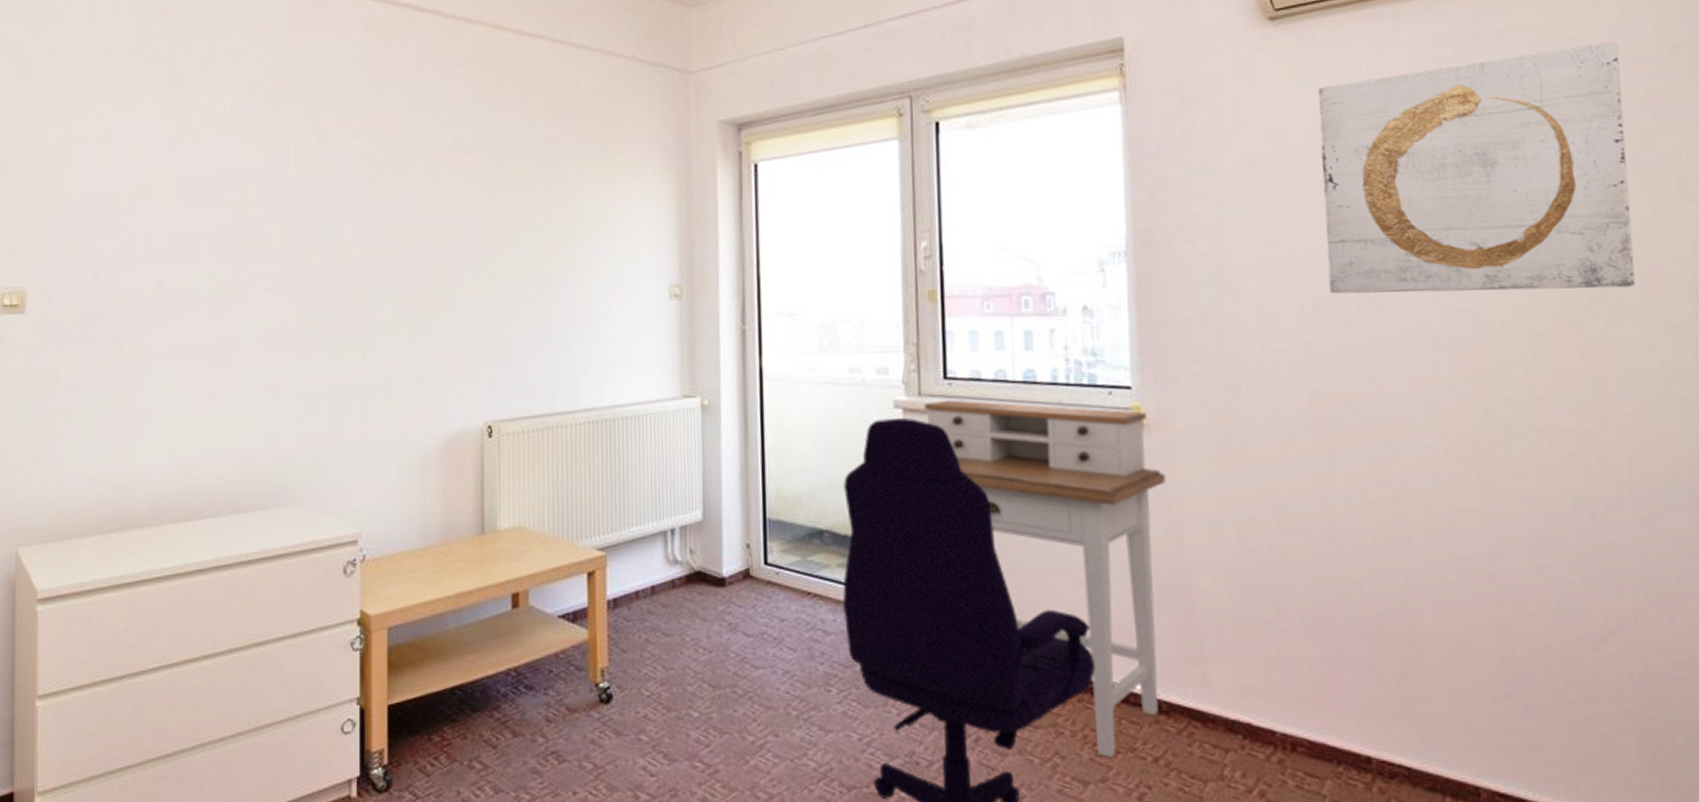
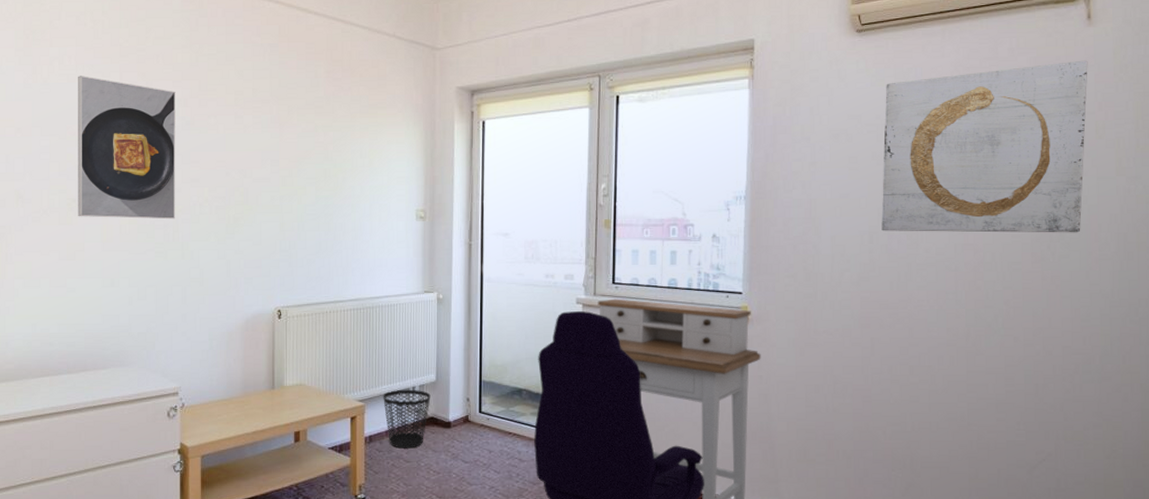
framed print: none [232,128,355,309] -> present [78,76,176,220]
wastebasket: none [631,532,697,616] -> present [383,389,431,448]

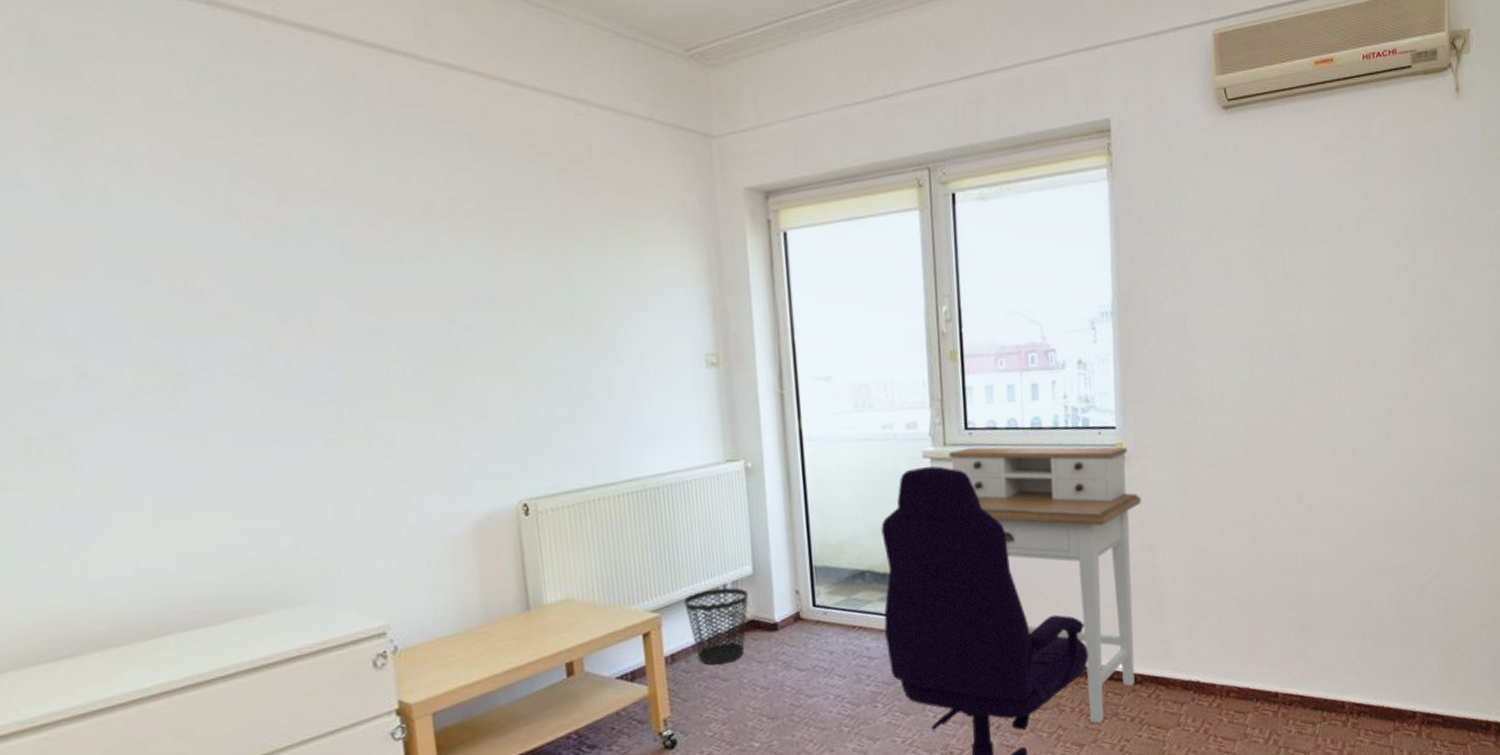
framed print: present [78,76,176,220] -> none [158,185,351,398]
wall art: present [881,60,1088,233] -> none [1257,138,1458,343]

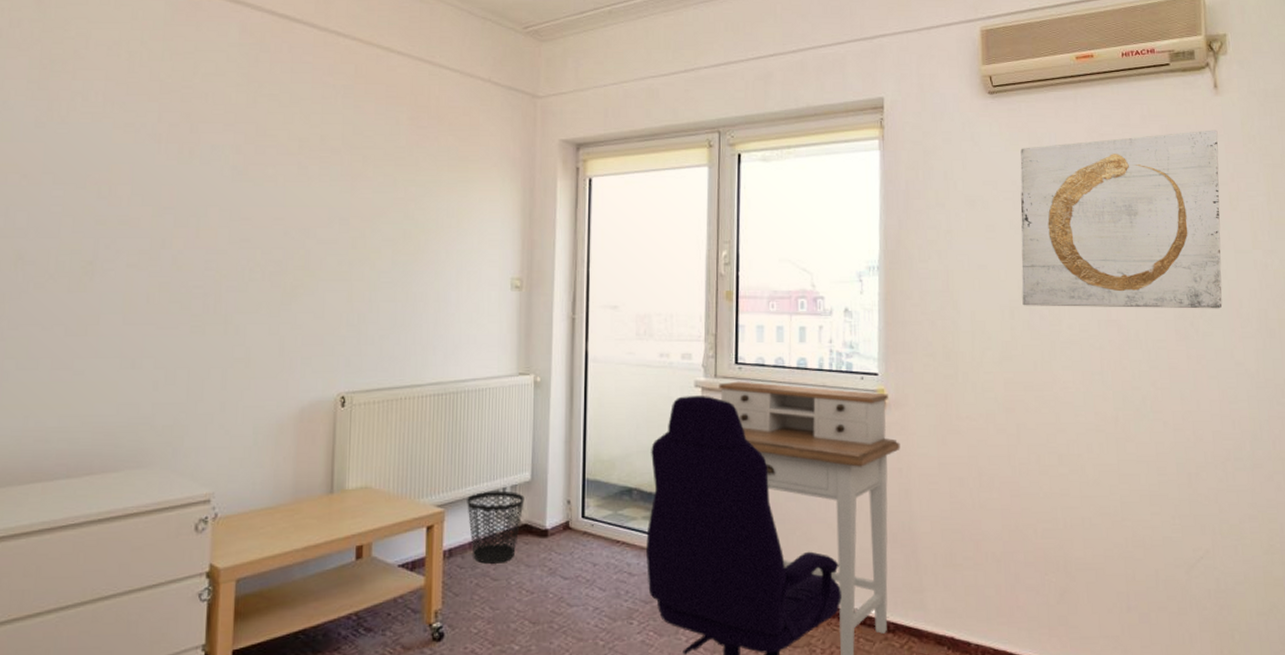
wall art: none [1257,138,1458,343] -> present [1020,130,1223,309]

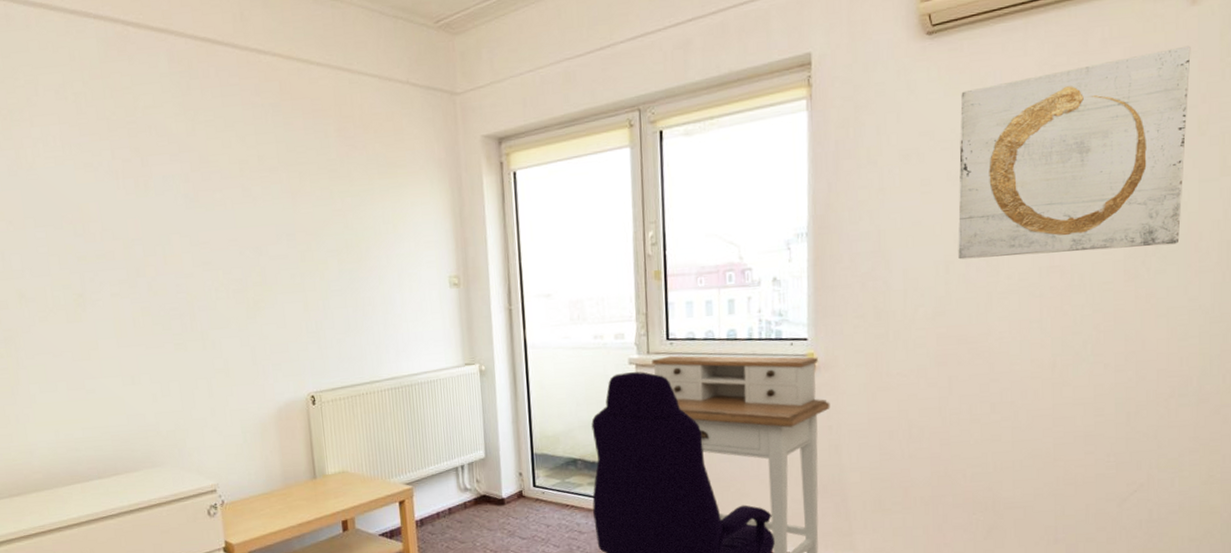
wastebasket: present [467,490,524,564] -> none [431,468,481,530]

